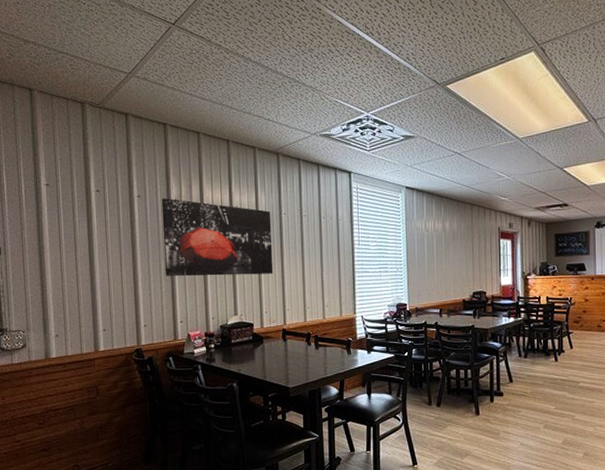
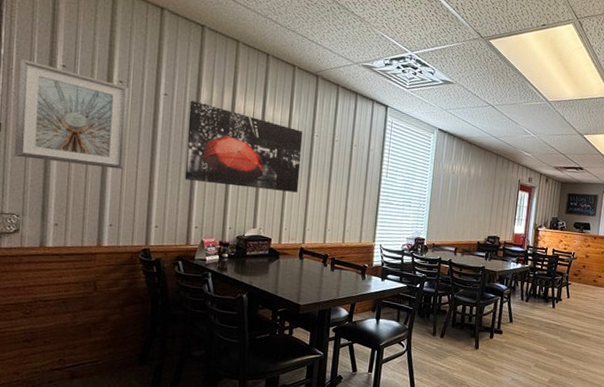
picture frame: none [9,184,110,277] -> present [14,58,129,170]

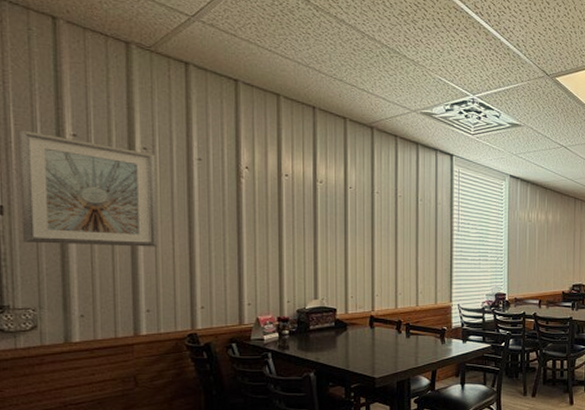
wall art: present [184,100,303,193] -> none [229,164,362,256]

